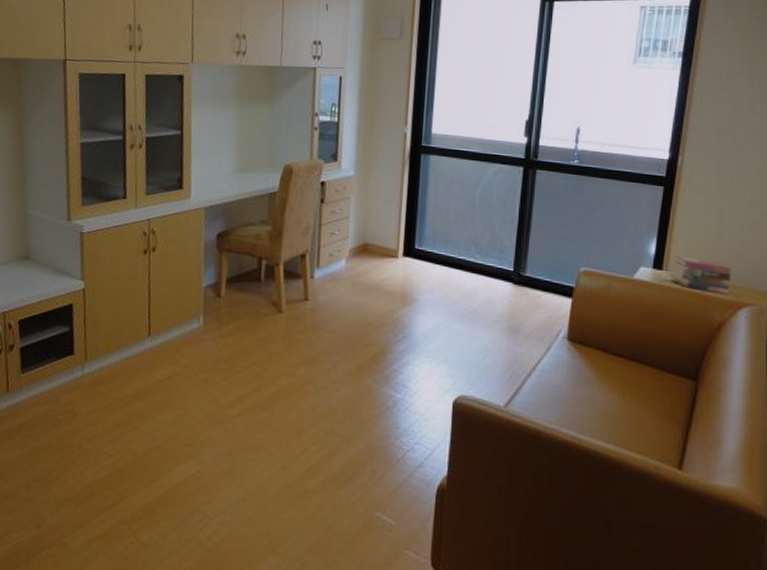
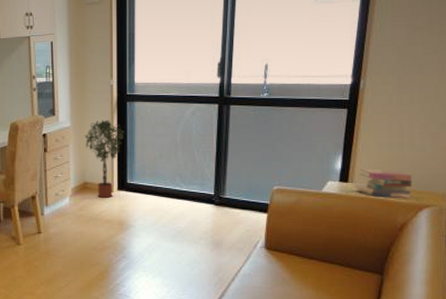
potted tree: none [369,171,416,265] -> present [84,119,124,198]

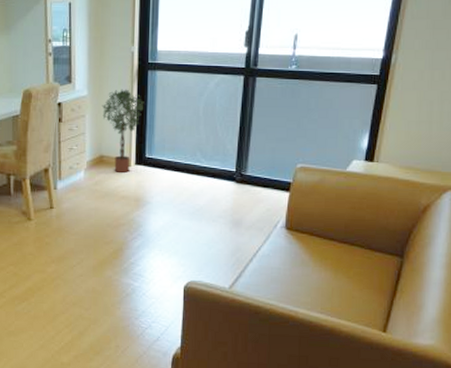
books: present [354,169,413,198] -> none [379,148,439,179]

